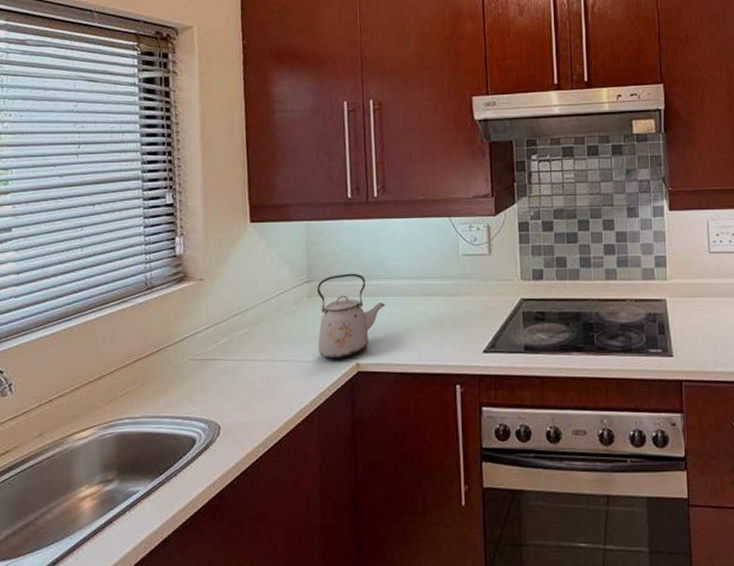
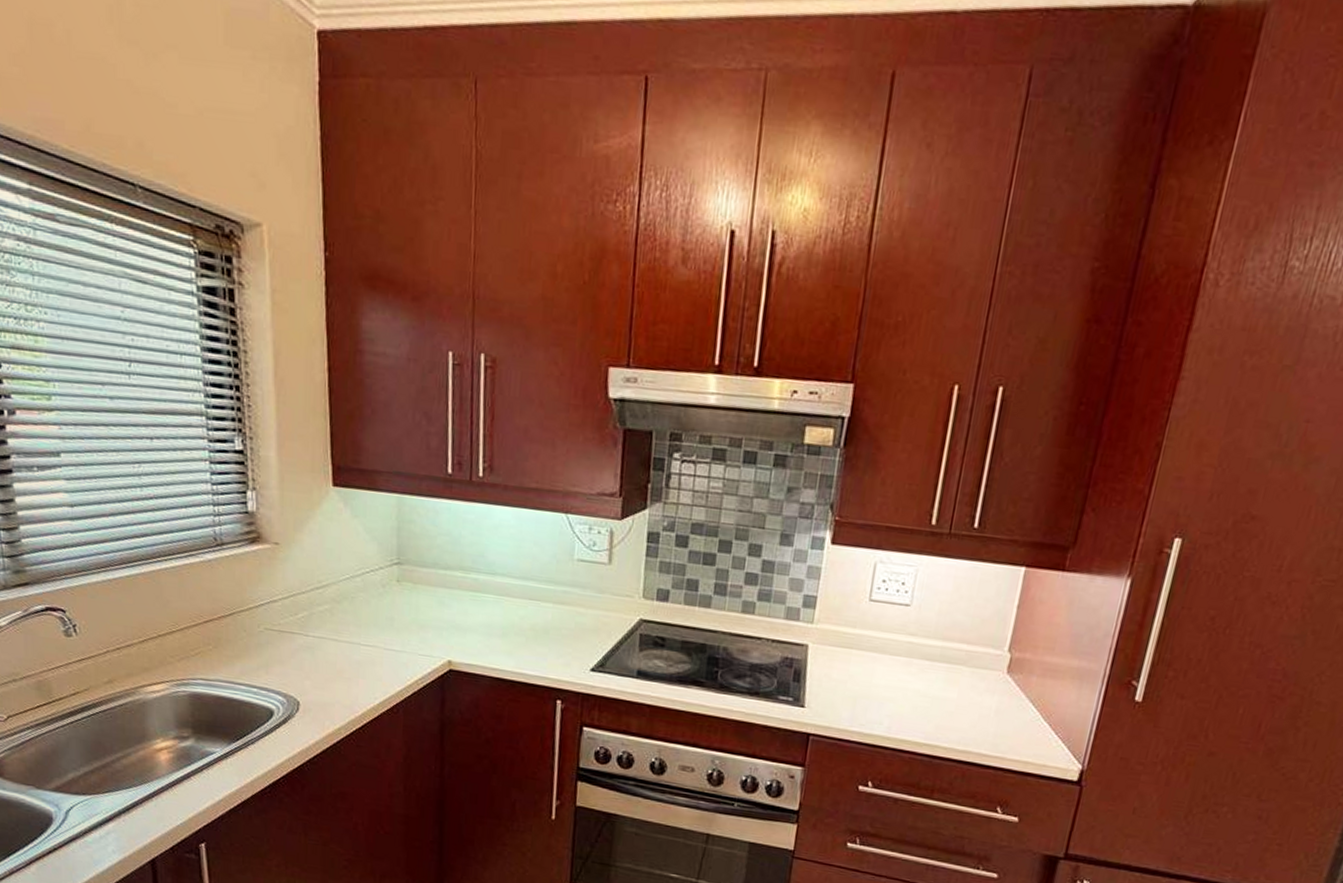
kettle: present [317,273,386,359] -> none [406,560,485,654]

